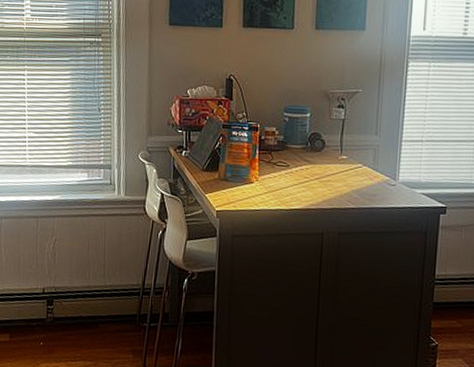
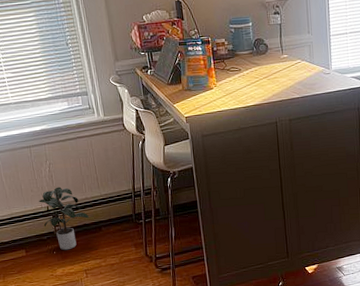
potted plant: none [35,267,88,344] -> present [38,187,90,251]

